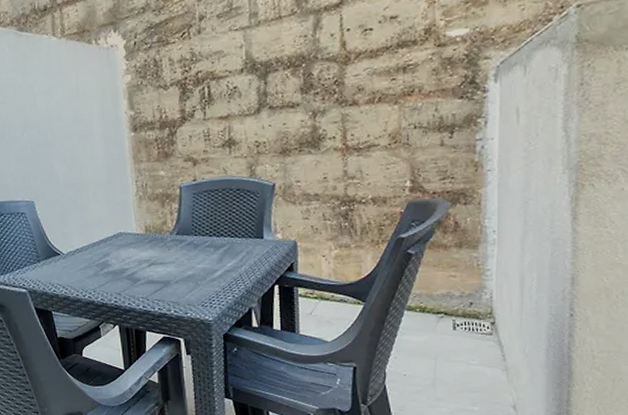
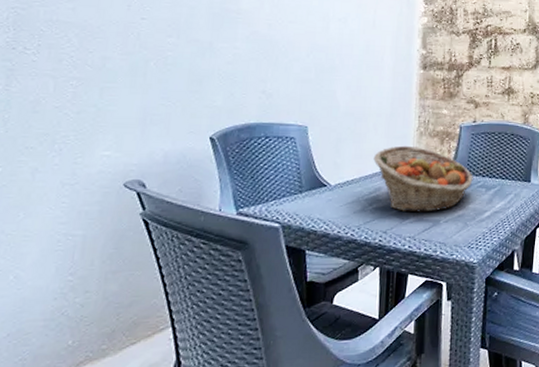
fruit basket: none [98,211,200,275] -> present [373,145,473,213]

